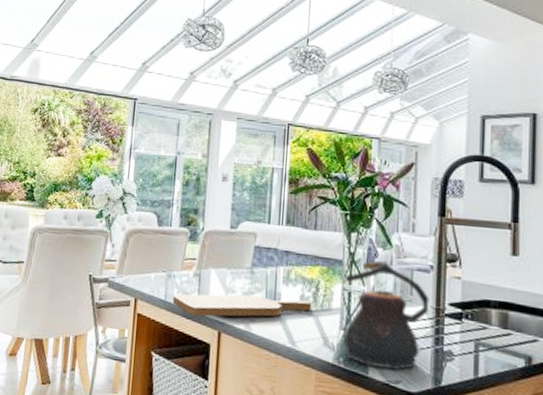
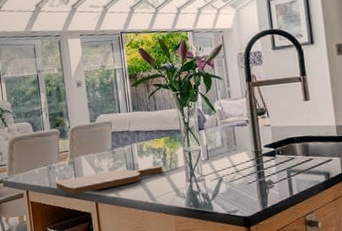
teapot: present [343,260,430,370] -> none [184,123,250,205]

